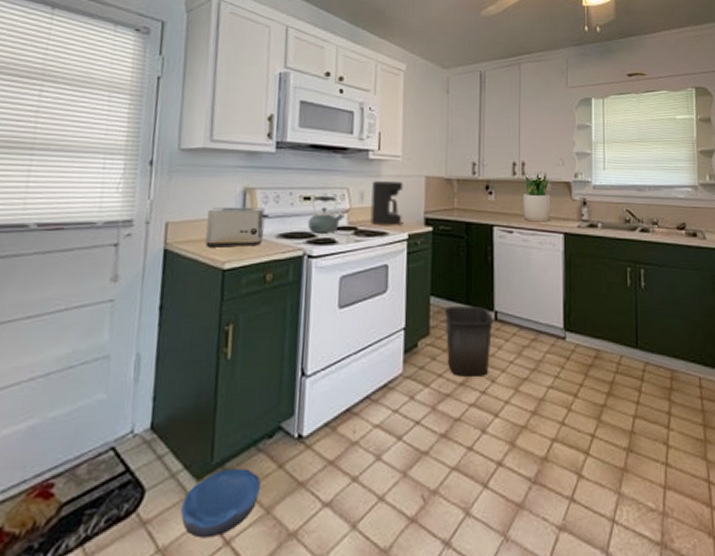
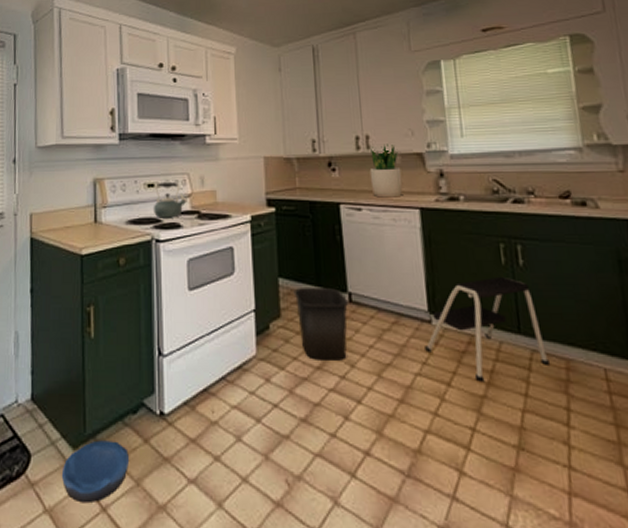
toaster: present [204,206,269,248] -> none [63,196,117,235]
coffee maker: present [370,181,404,226] -> none [210,164,244,209]
step stool: none [558,297,658,393] -> present [425,276,550,383]

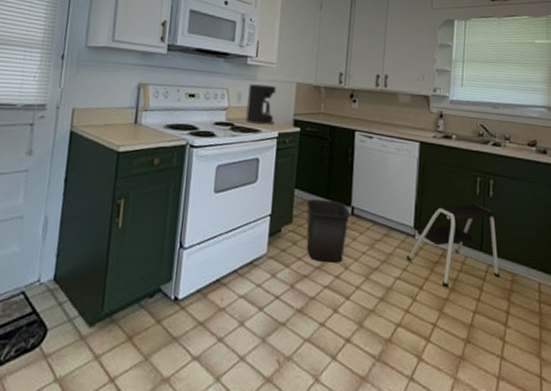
pet bowl: present [61,440,129,504] -> none [75,319,141,375]
kettle: present [153,183,189,218] -> none [190,94,225,128]
coffee maker: none [210,164,244,209] -> present [246,84,277,125]
planter: present [369,143,403,198] -> none [383,84,410,131]

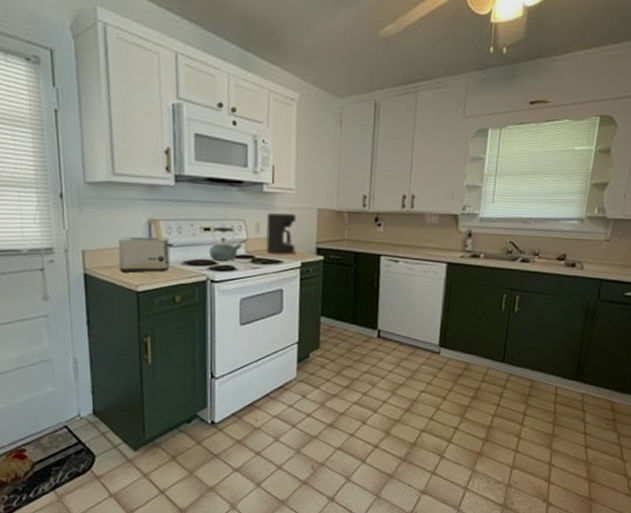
toaster: none [104,97,159,134] -> present [118,236,173,273]
kettle: none [190,94,225,128] -> present [208,227,244,261]
waste bin: present [306,199,351,263] -> none [332,324,378,382]
step stool: present [407,204,500,288] -> none [431,319,520,397]

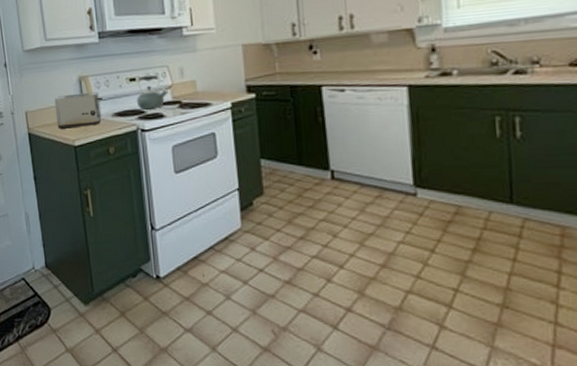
coffee maker: present [266,213,297,255] -> none [189,54,224,98]

